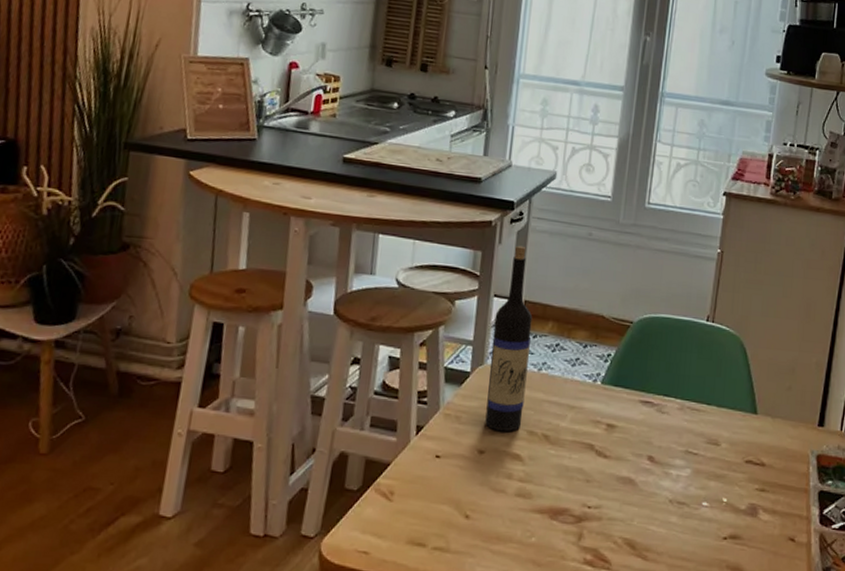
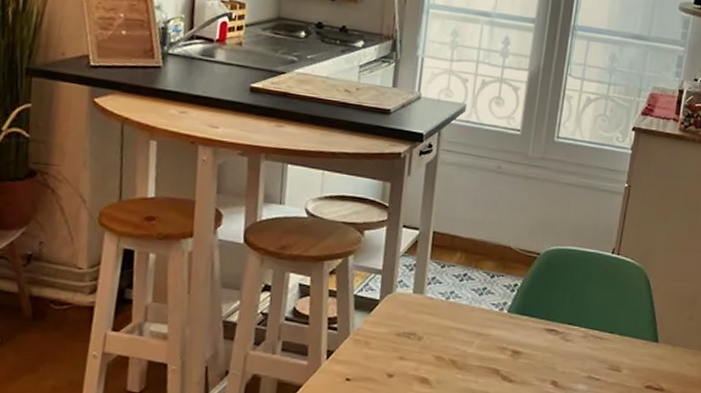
wine bottle: present [485,245,533,431] -> none [394,177,441,357]

